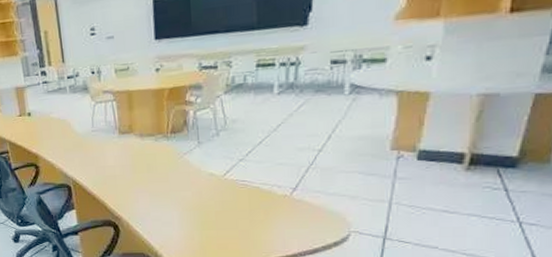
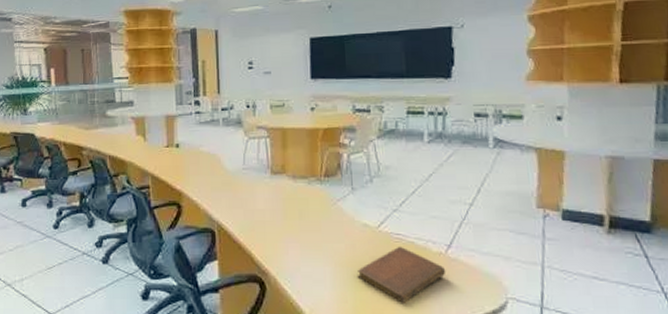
notebook: none [203,192,290,239] -> present [357,247,446,303]

